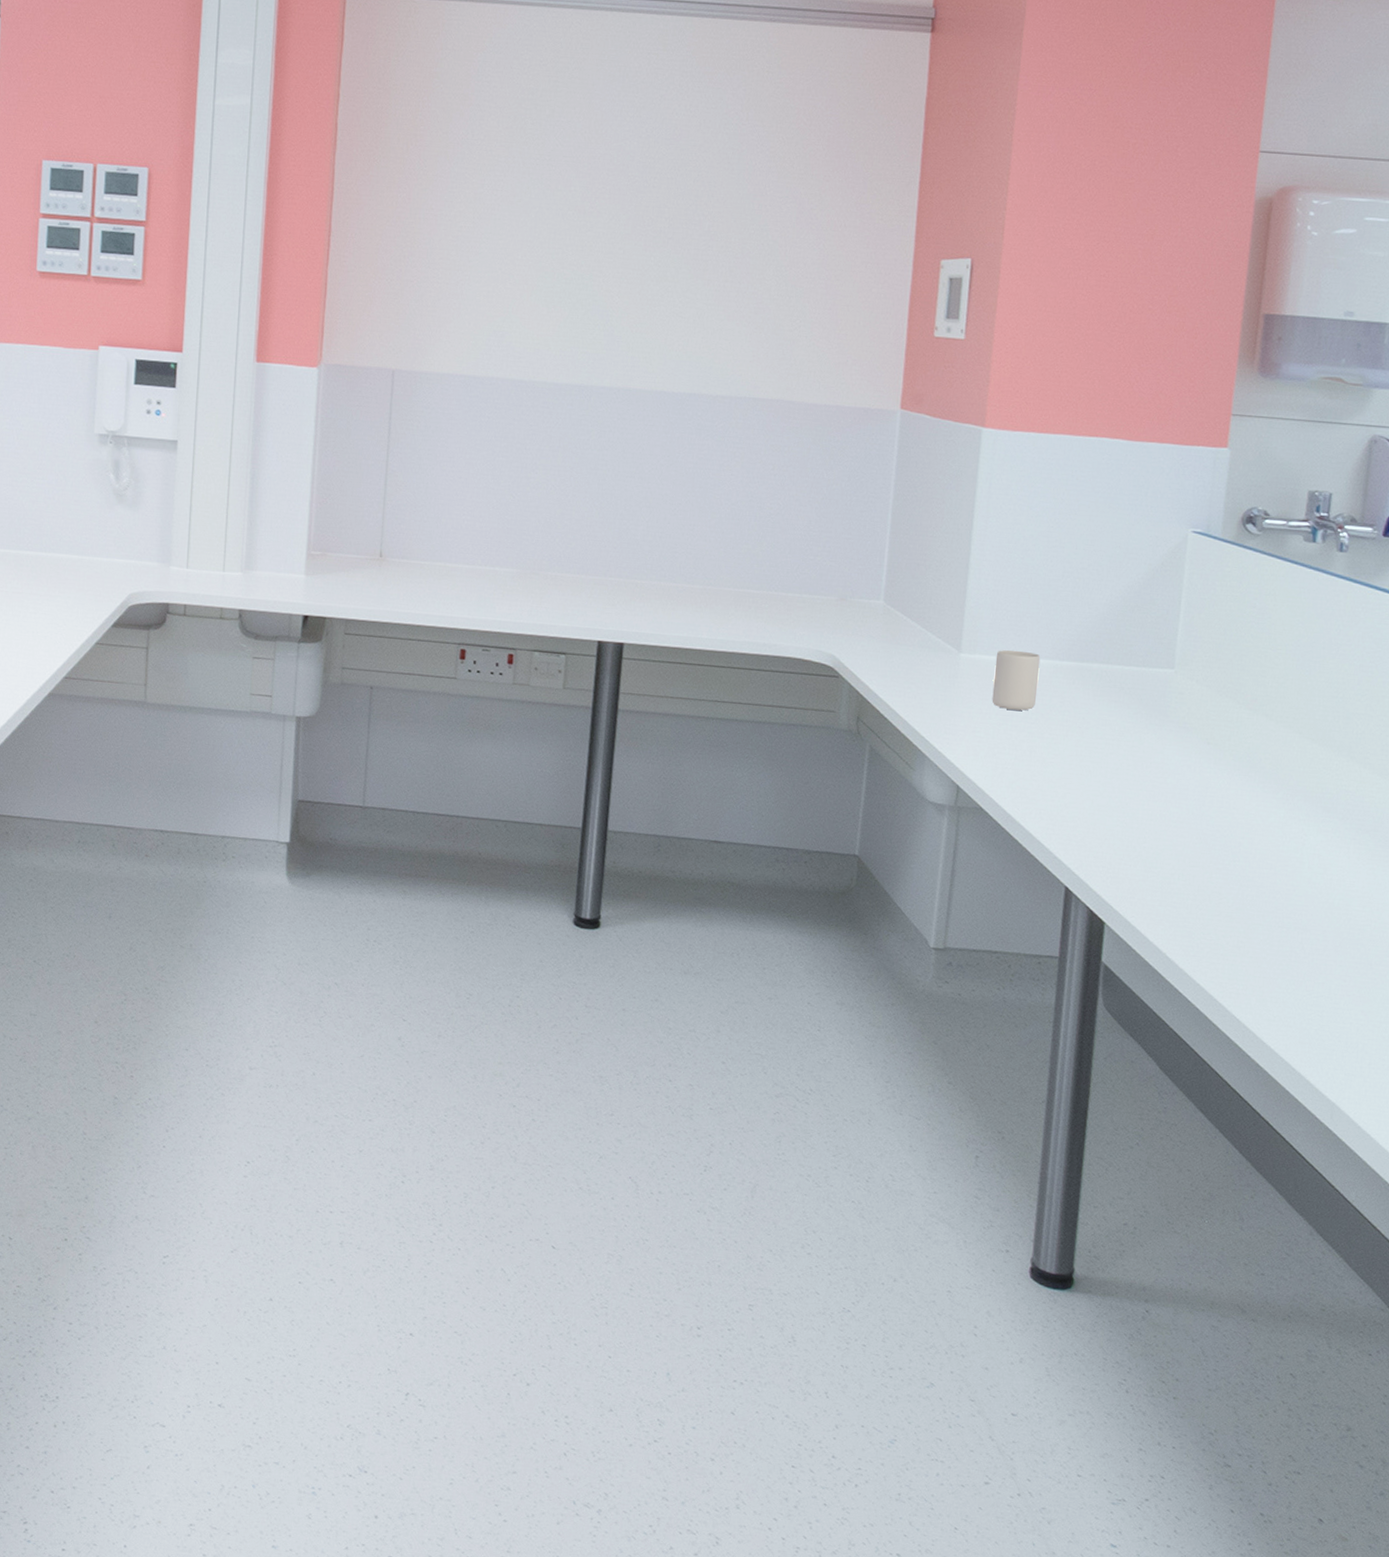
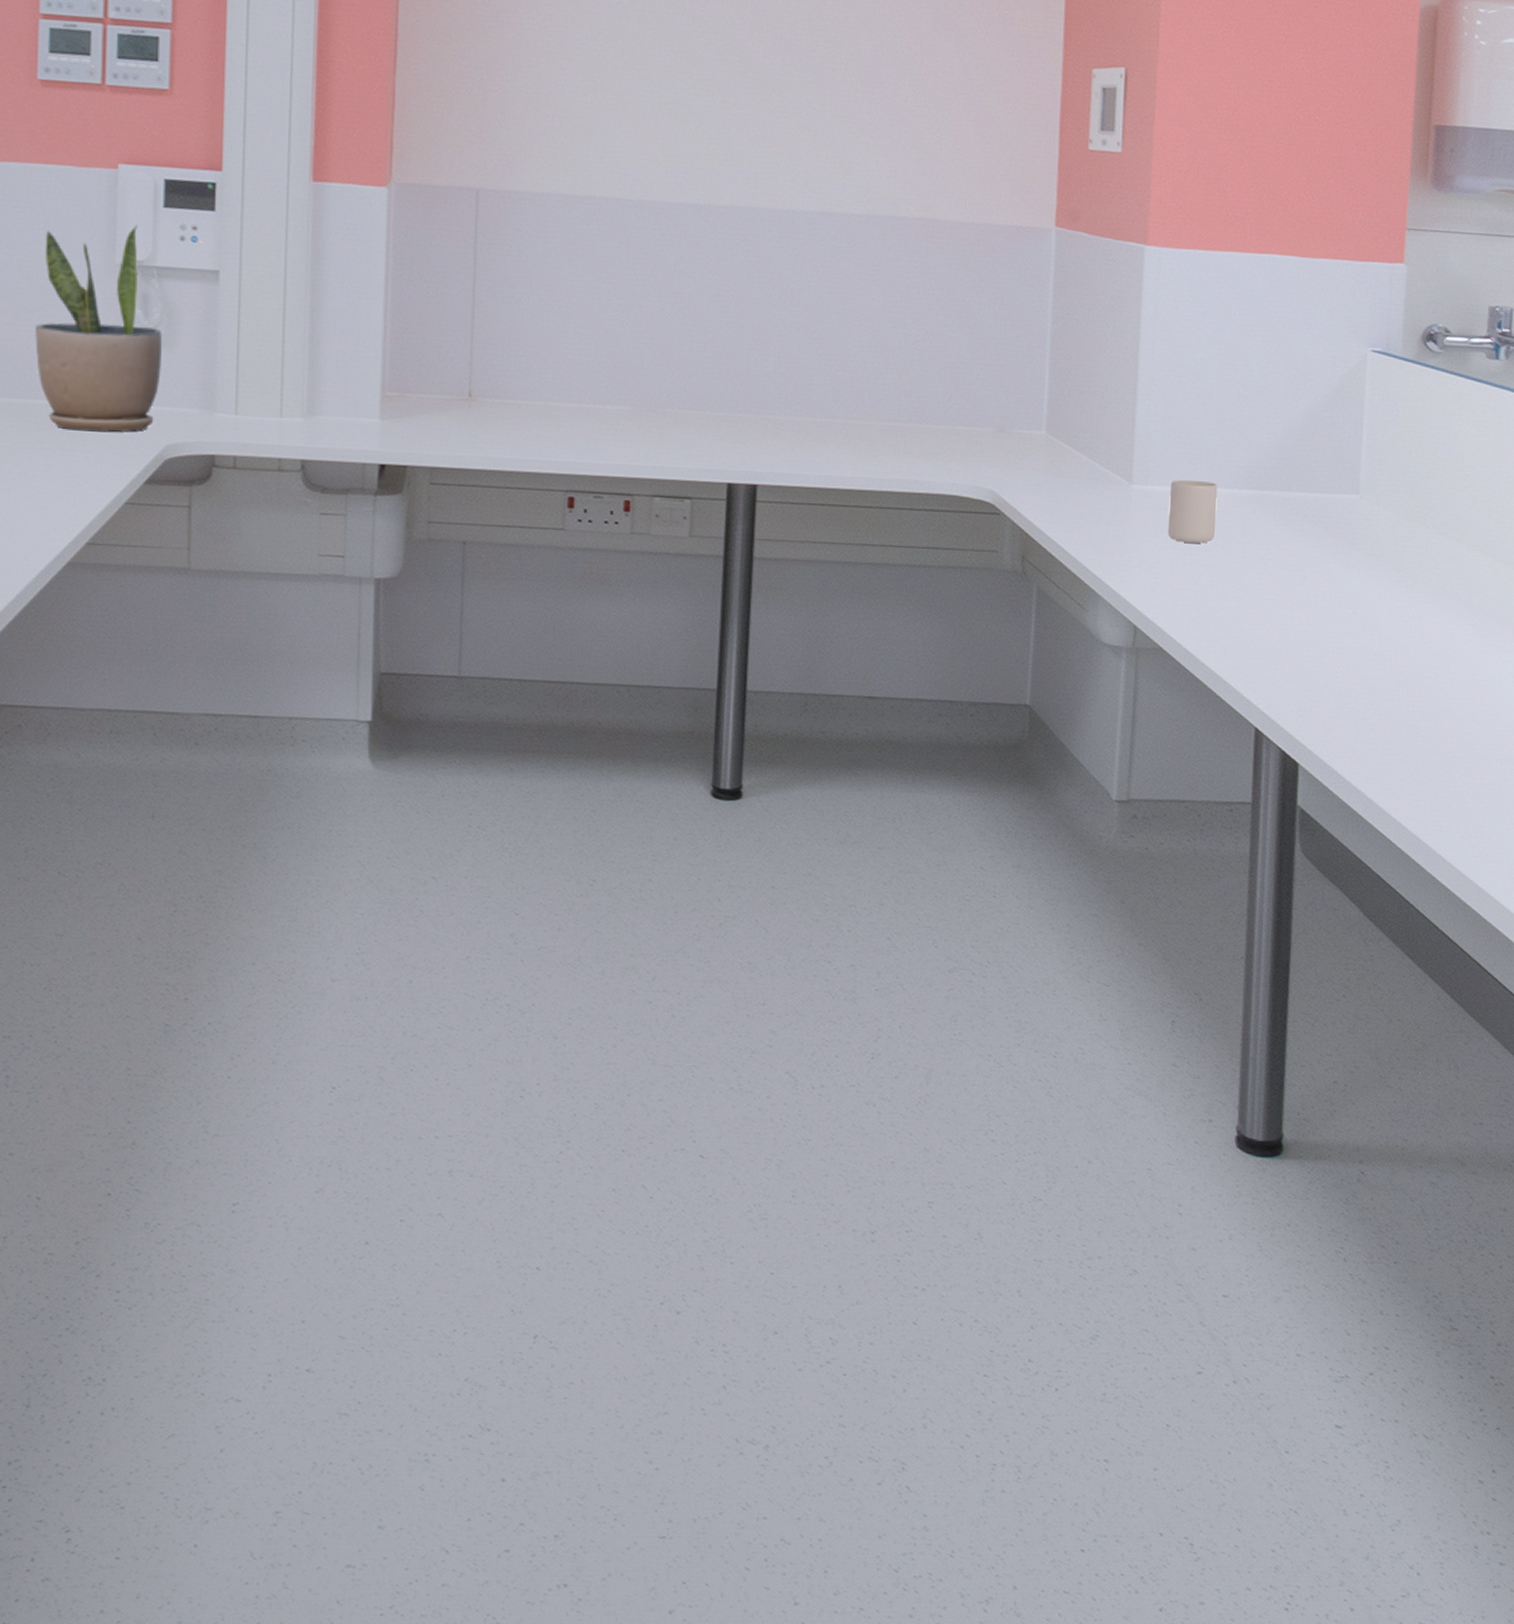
potted plant: none [28,399,130,580] -> present [35,225,162,431]

